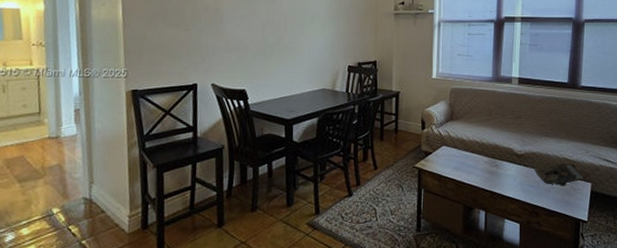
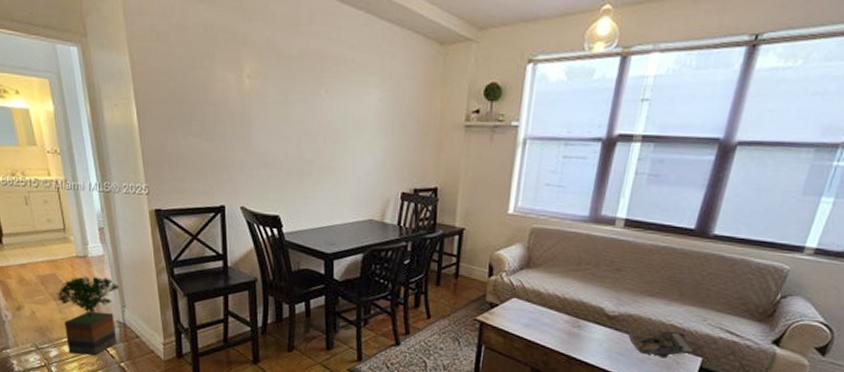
potted tree: none [22,155,90,237] -> present [57,276,120,356]

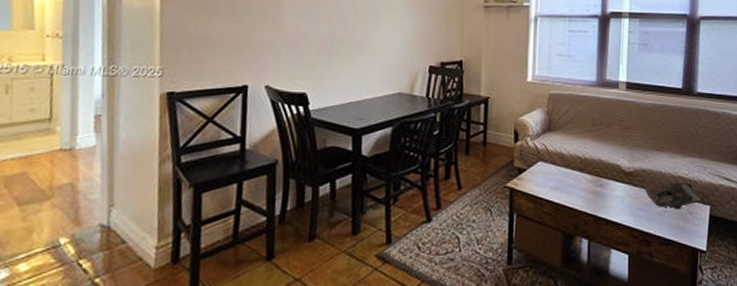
potted tree: present [57,276,120,356] -> none [22,171,110,274]

